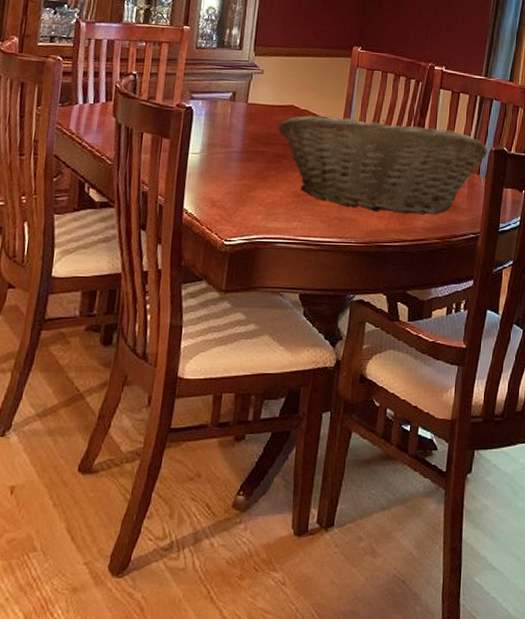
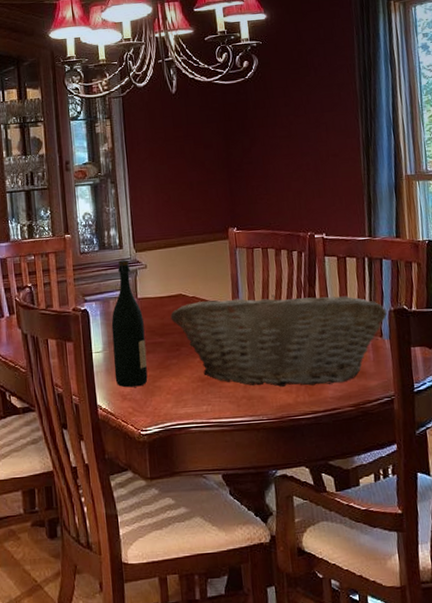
wine bottle: none [207,61,250,195] -> present [111,260,148,388]

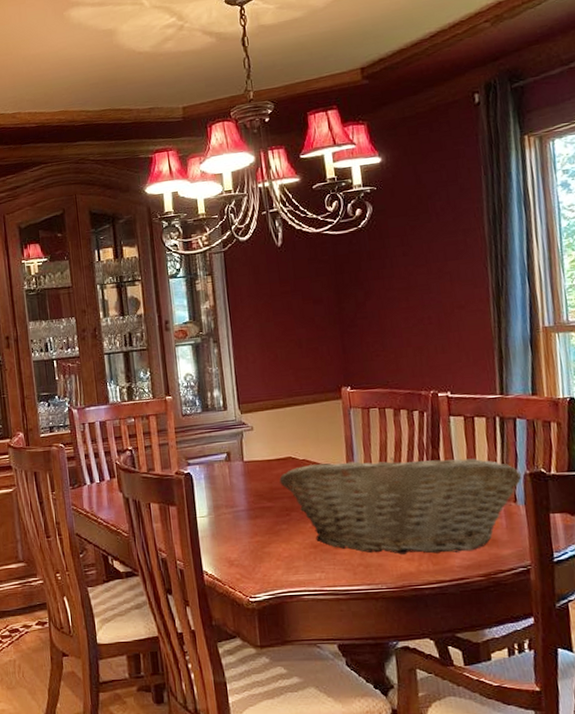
wine bottle: present [111,260,148,388] -> none [216,421,256,553]

